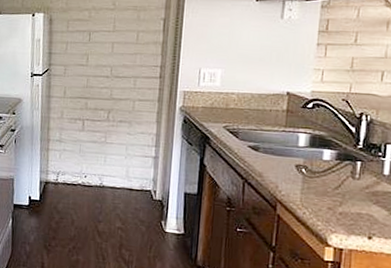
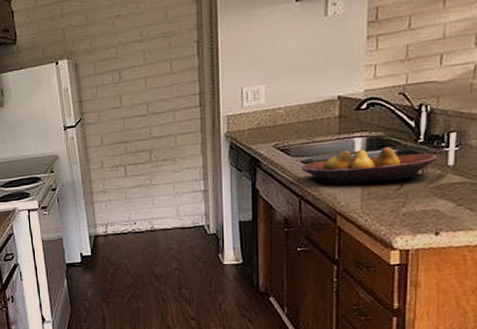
fruit bowl: none [247,143,375,181] -> present [301,147,438,184]

